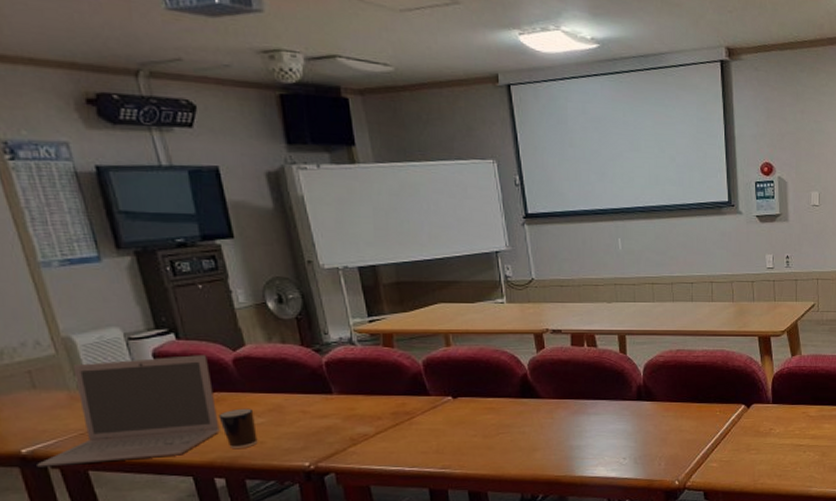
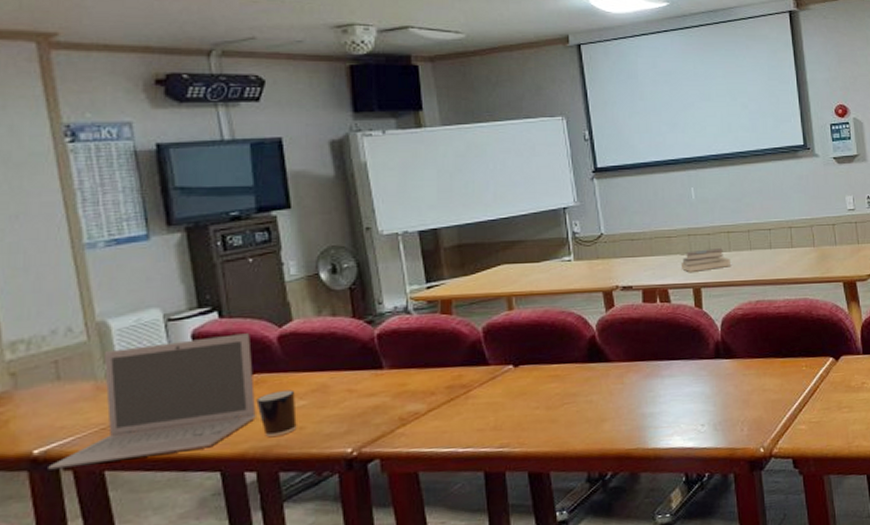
books: none [607,298,655,321] -> present [680,248,732,273]

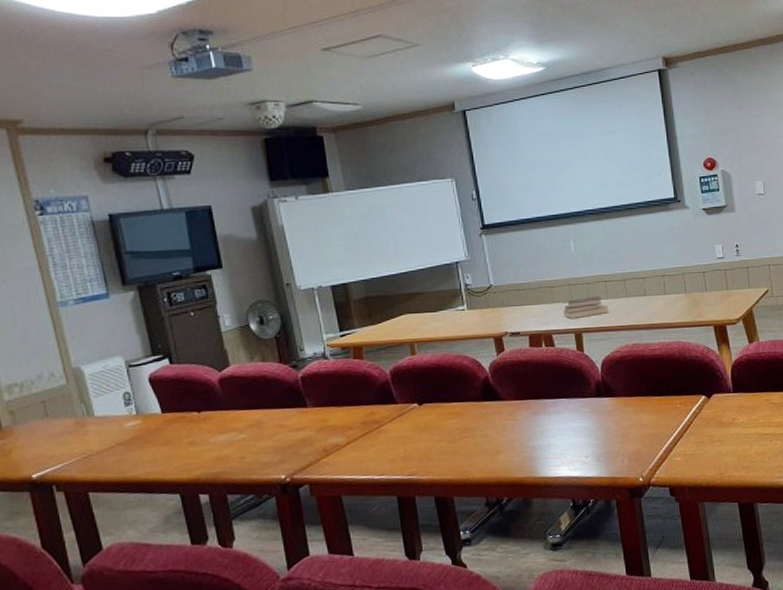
laptop: present [48,333,256,470] -> none [44,377,205,491]
mug: present [256,389,297,438] -> none [205,425,239,466]

